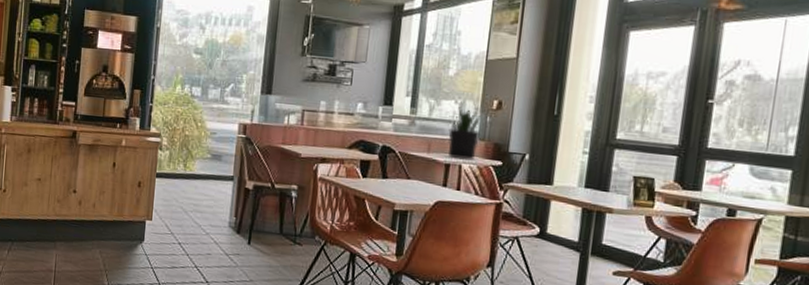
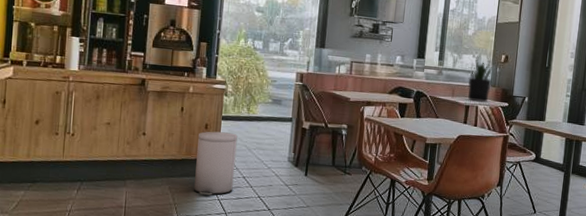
pedal bin: none [126,189,173,263] -> present [194,131,238,196]

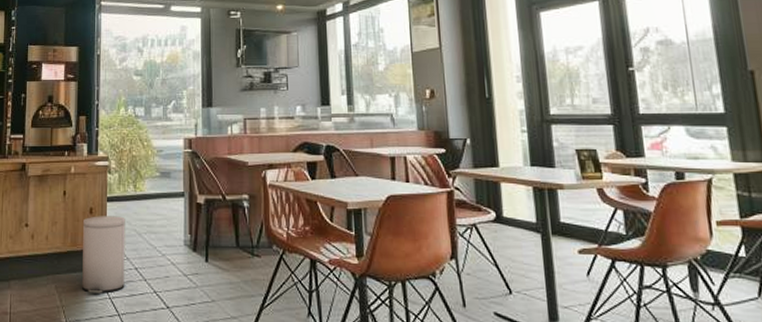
planter: present [468,58,492,103] -> none [388,97,419,151]

